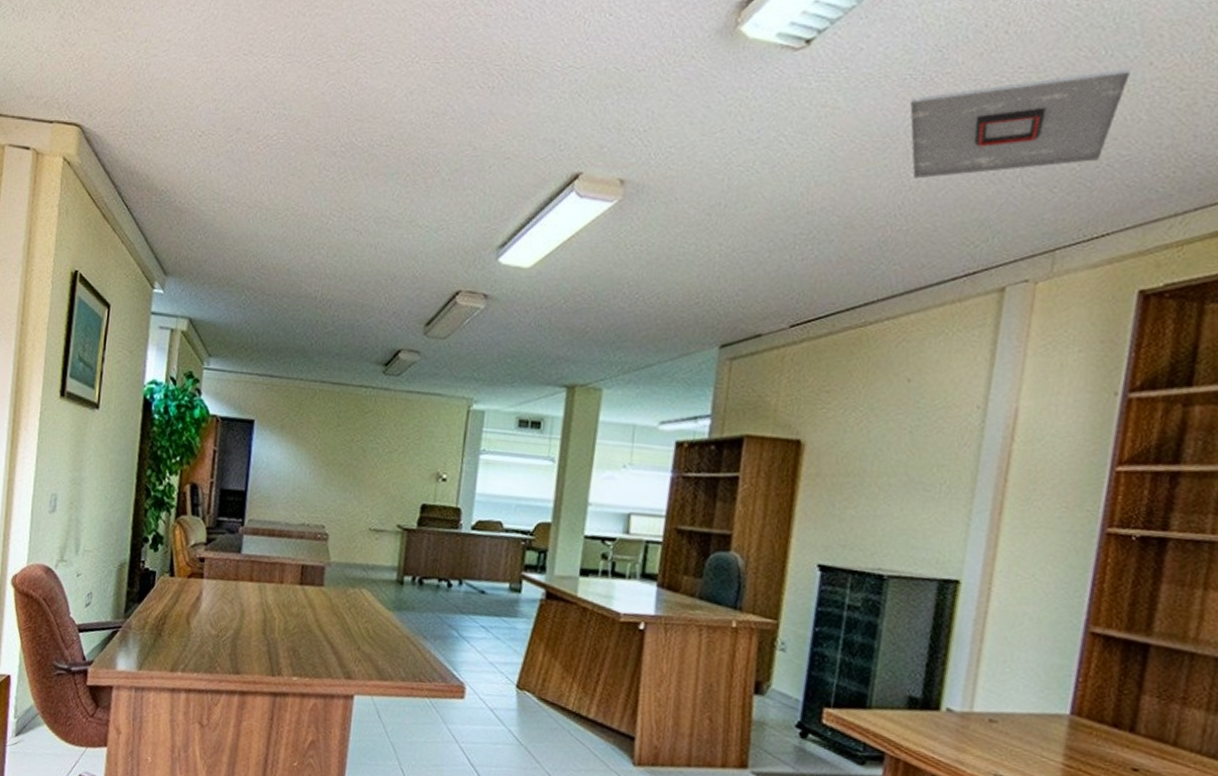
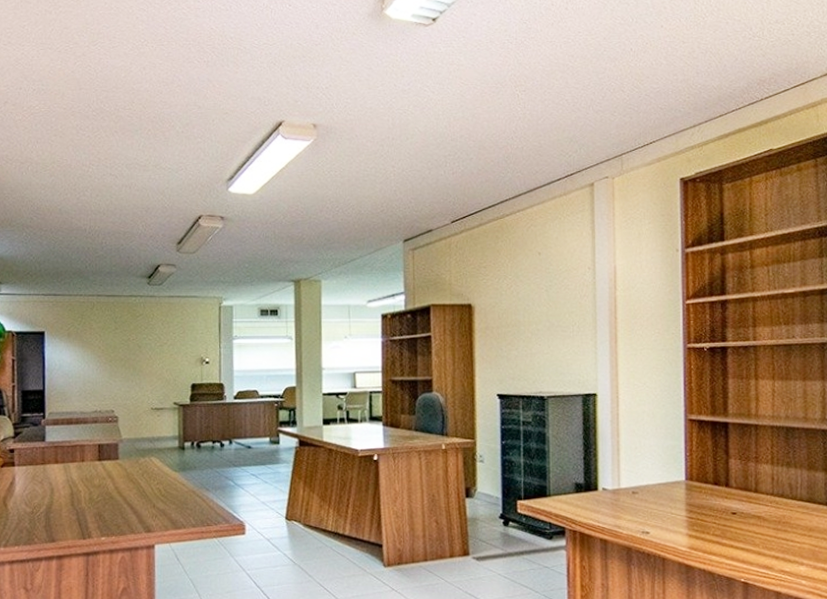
ceiling vent: present [910,68,1131,179] -> none [511,30,650,112]

